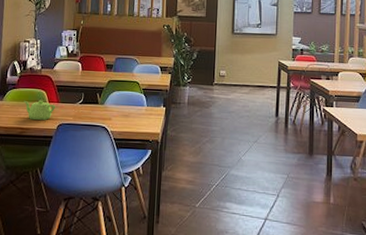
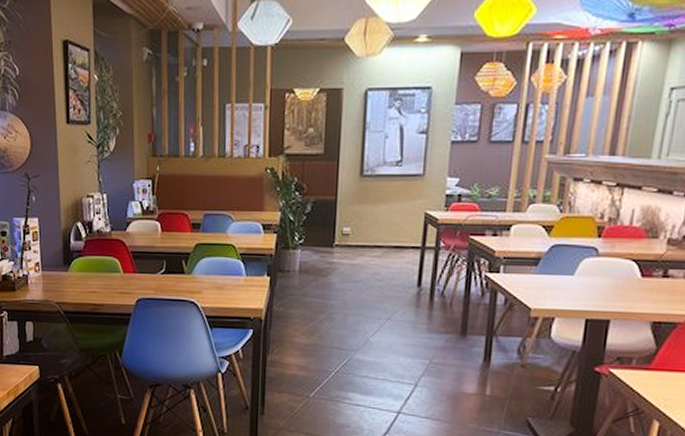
teapot: present [24,100,56,121] -> none [93,269,133,295]

